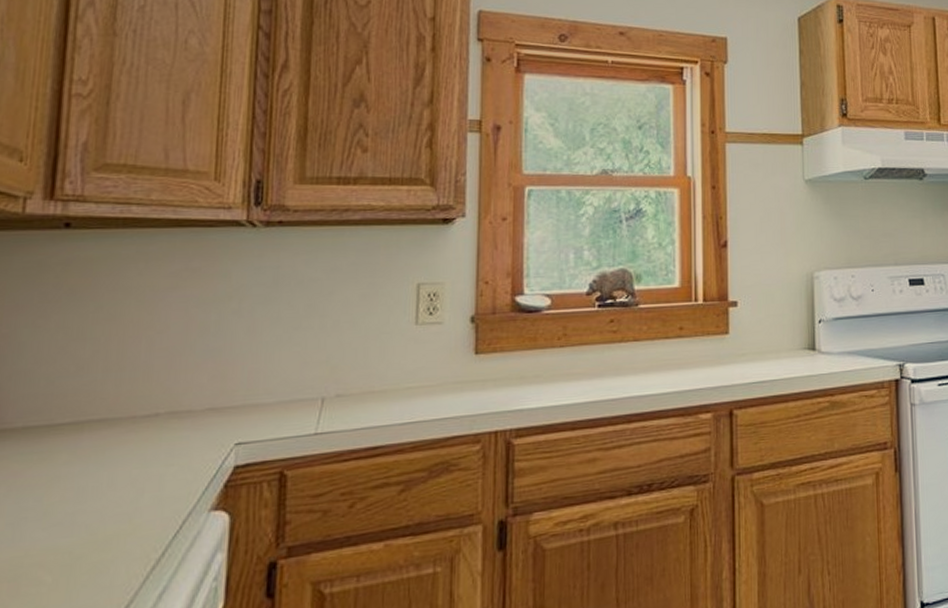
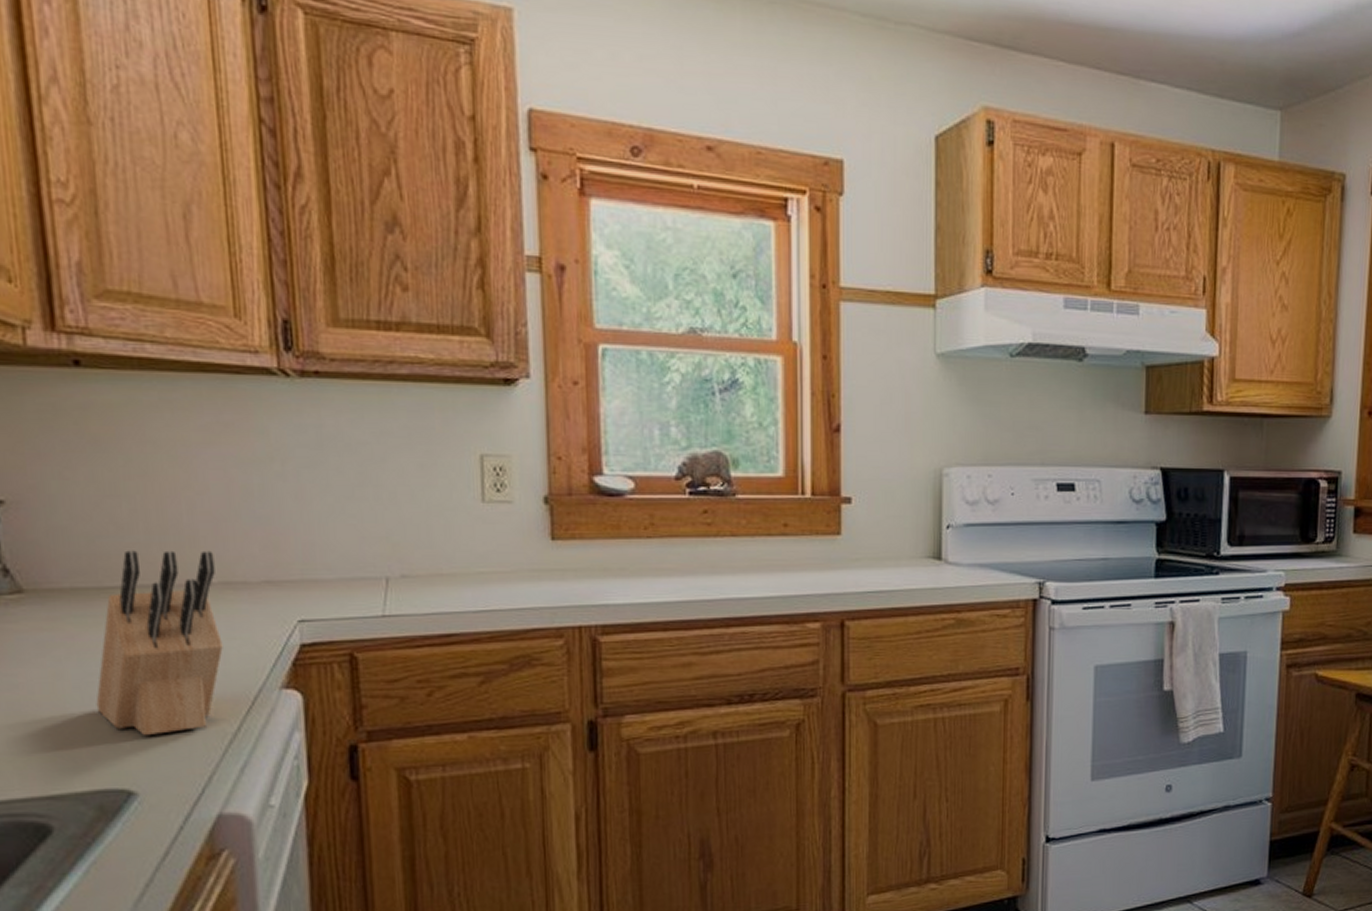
knife block: none [25,383,165,569] -> present [96,550,223,736]

